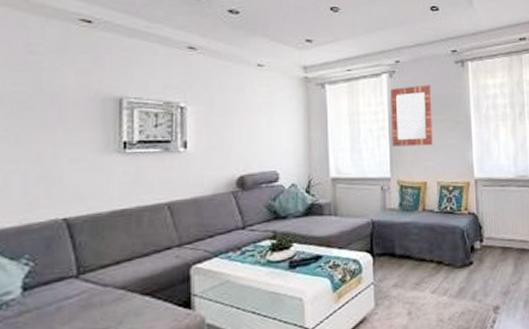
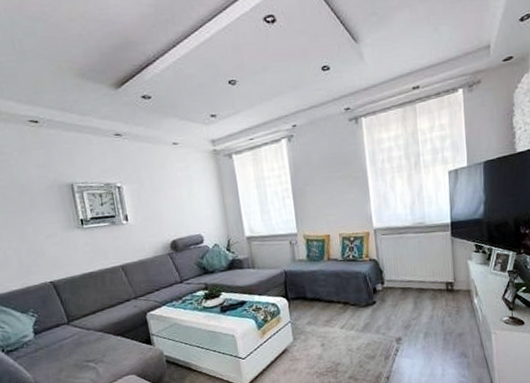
home mirror: present [391,85,433,147] -> none [290,144,333,205]

